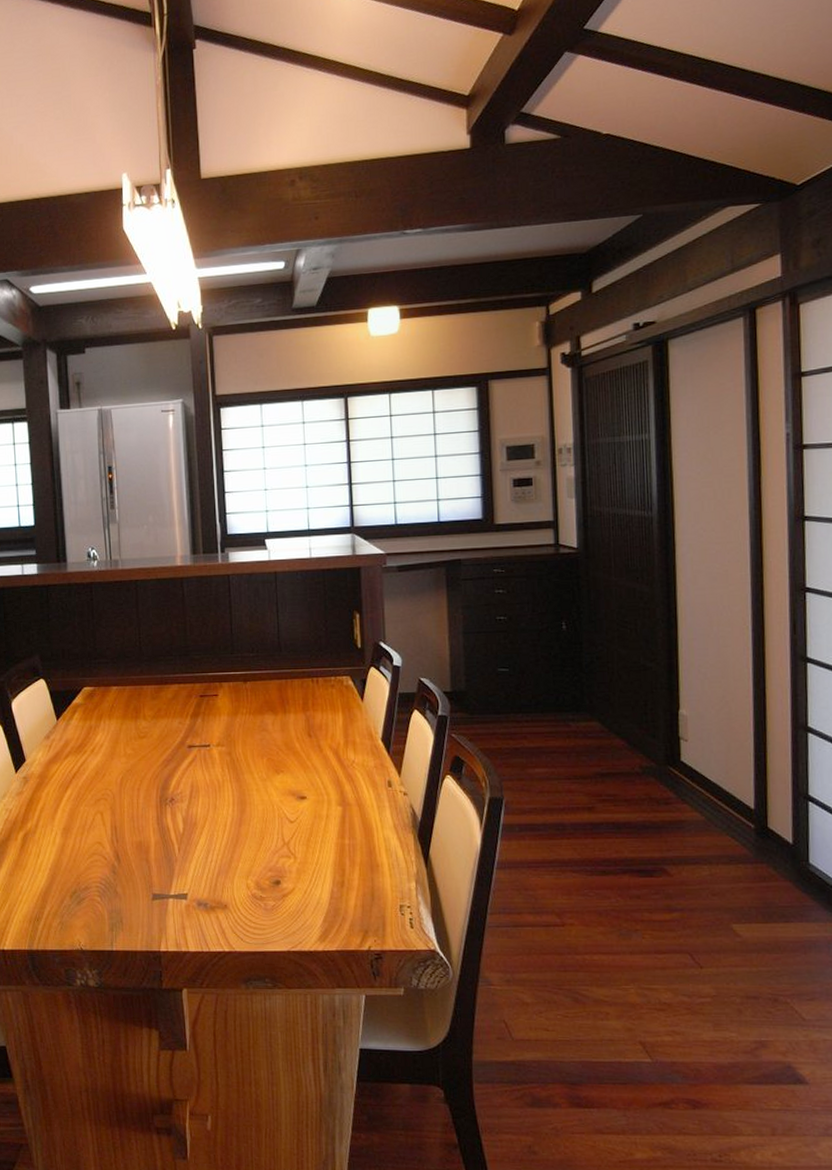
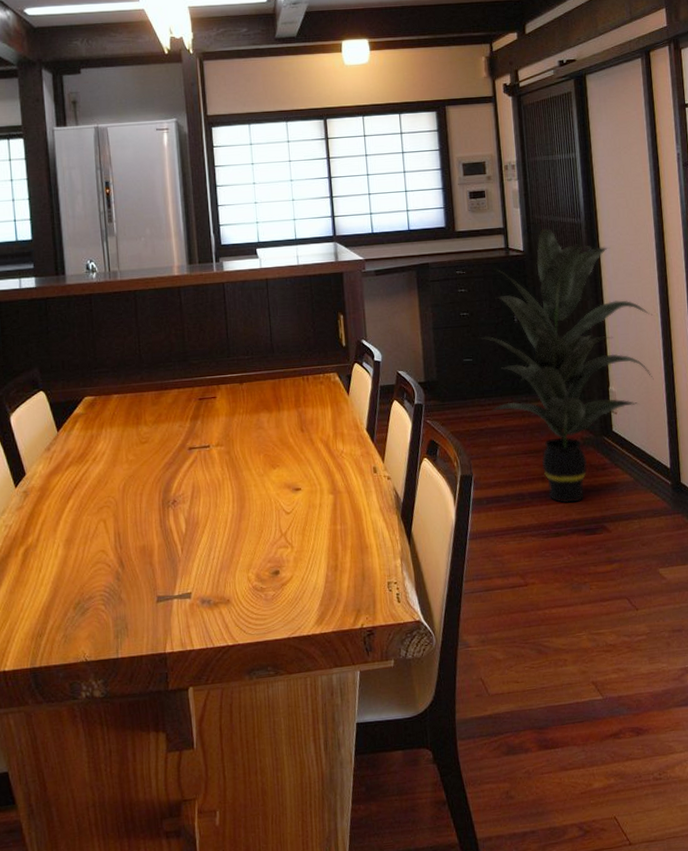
indoor plant: none [518,523,741,839] -> present [479,229,654,503]

